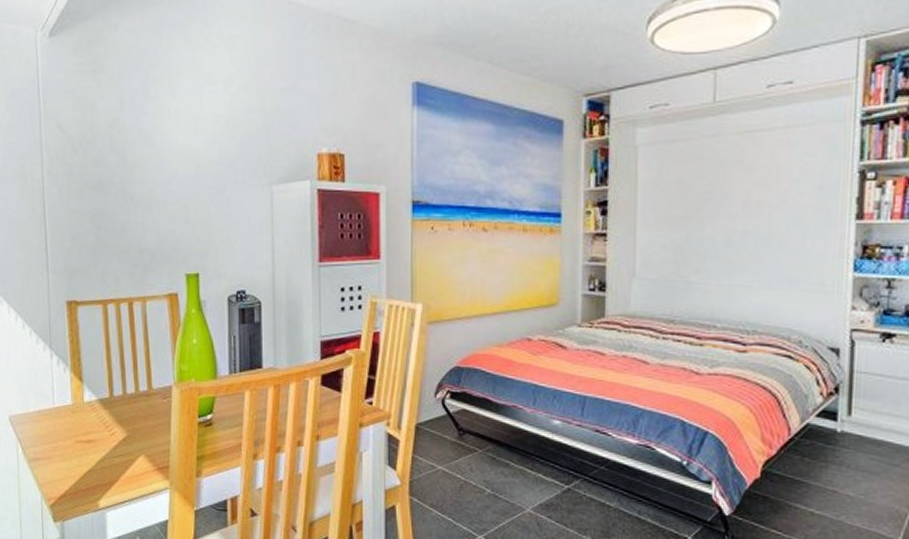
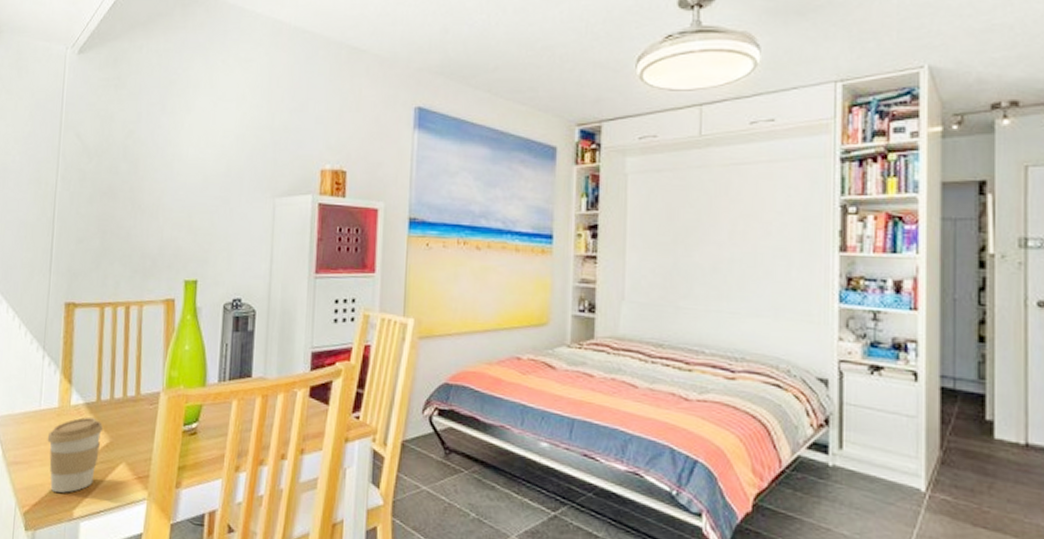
coffee cup: none [64,413,119,485] -> present [47,417,104,493]

